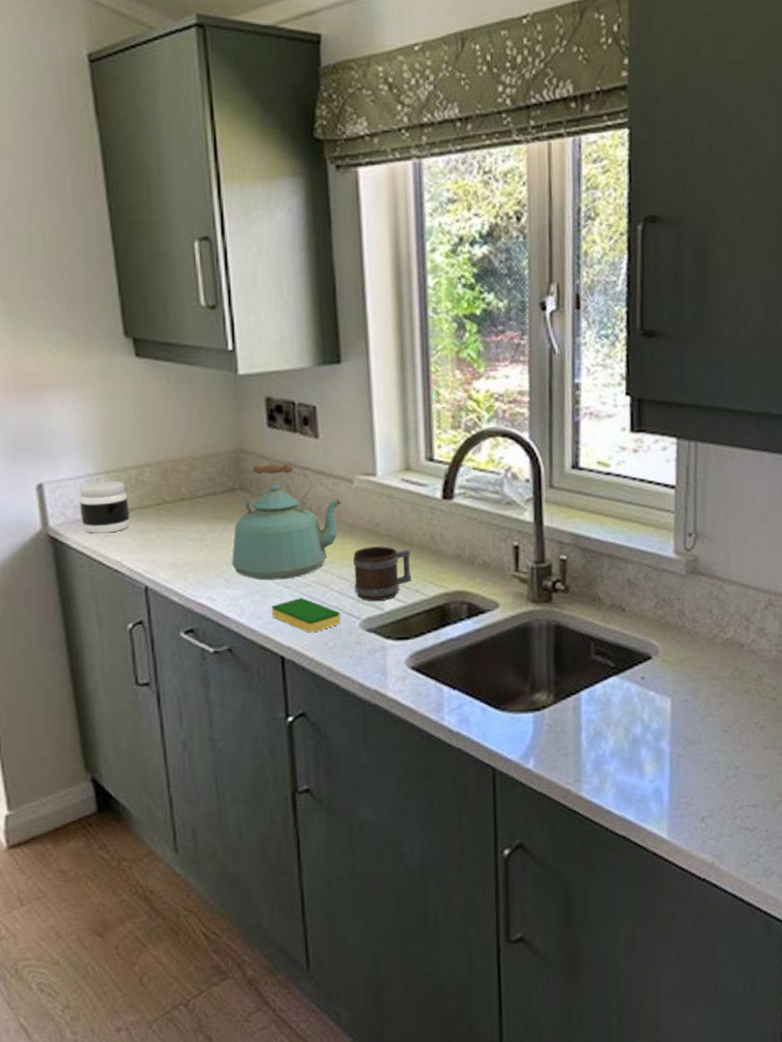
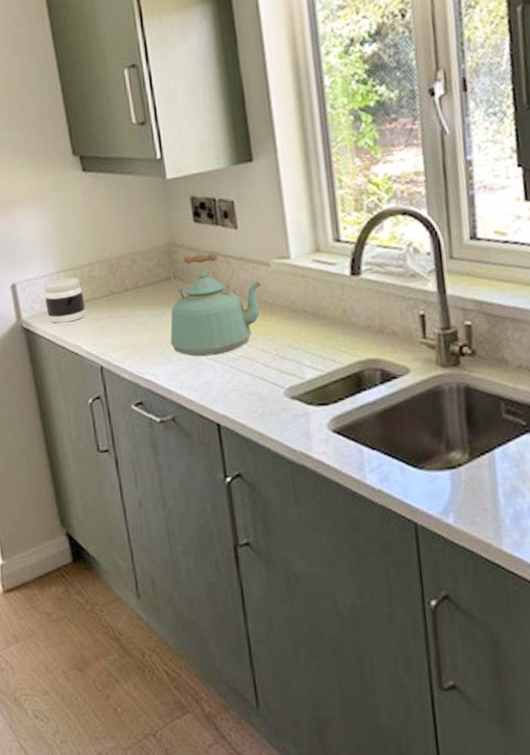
dish sponge: present [271,598,341,633] -> none [206,371,267,402]
mug: present [353,546,412,601] -> none [274,321,328,372]

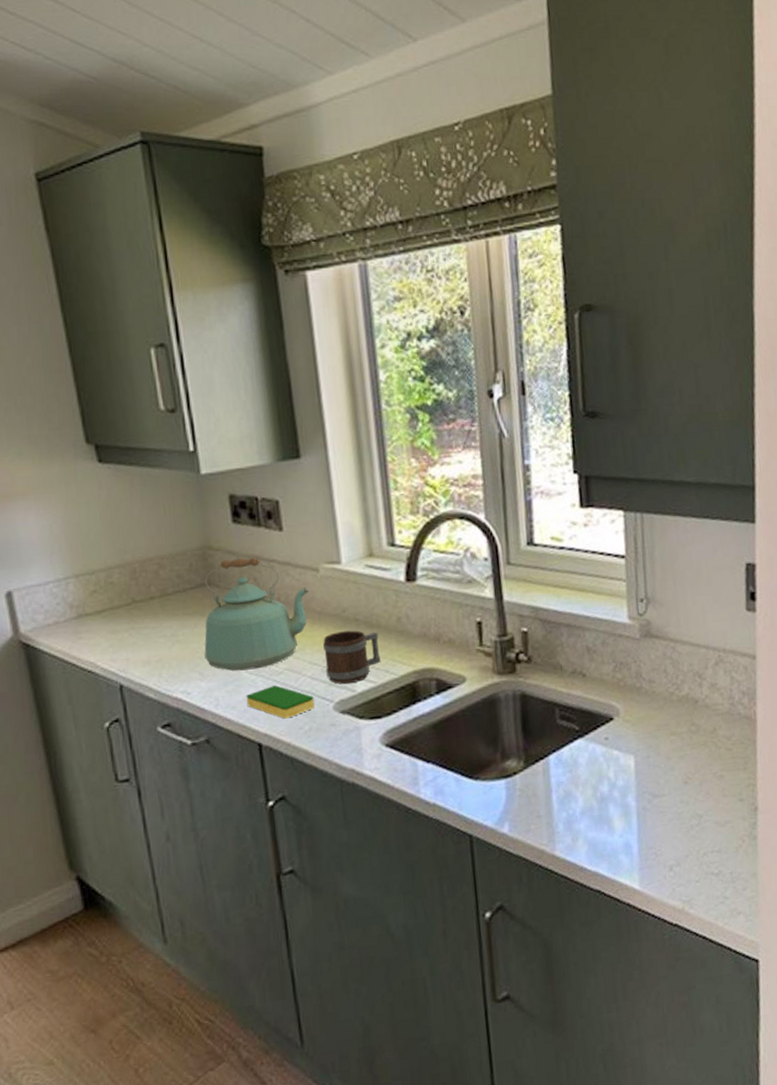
jar: present [44,277,86,323] -> none [49,584,102,637]
dish sponge: none [206,371,267,402] -> present [246,685,315,719]
mug: none [274,321,328,372] -> present [323,630,381,684]

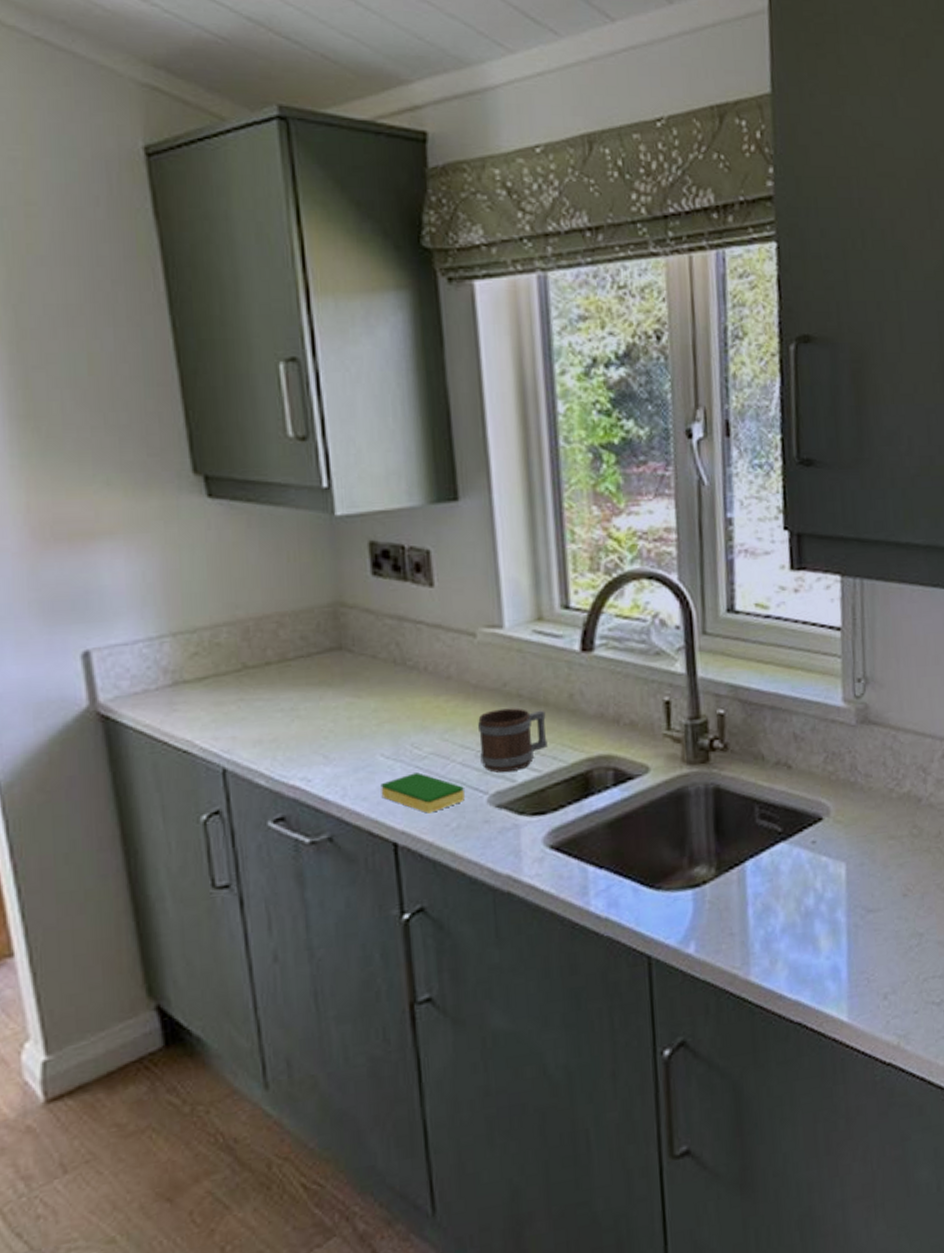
kettle: present [204,557,310,671] -> none [331,617,464,755]

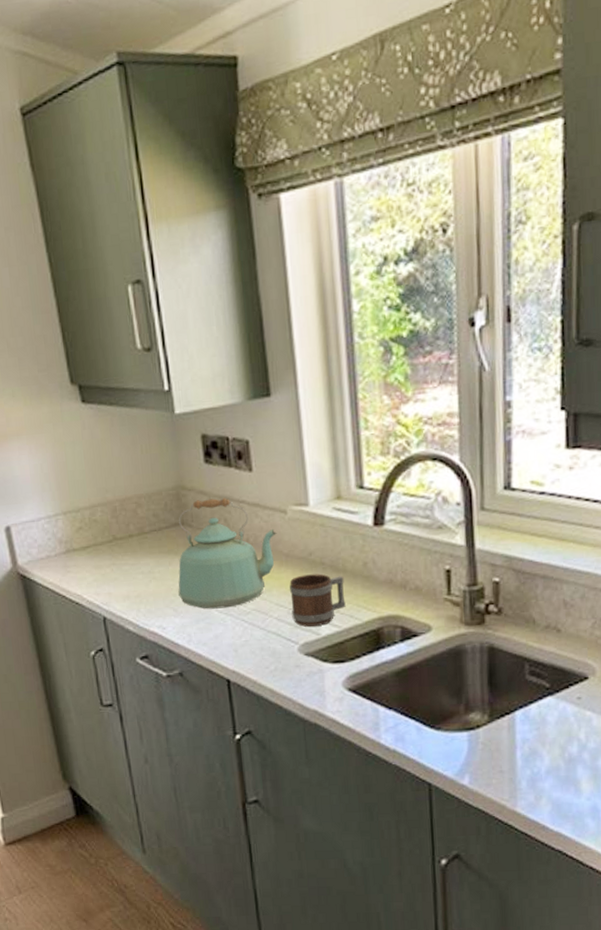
kettle: none [331,617,464,755] -> present [178,497,277,609]
dish sponge: present [380,772,465,814] -> none [216,625,280,658]

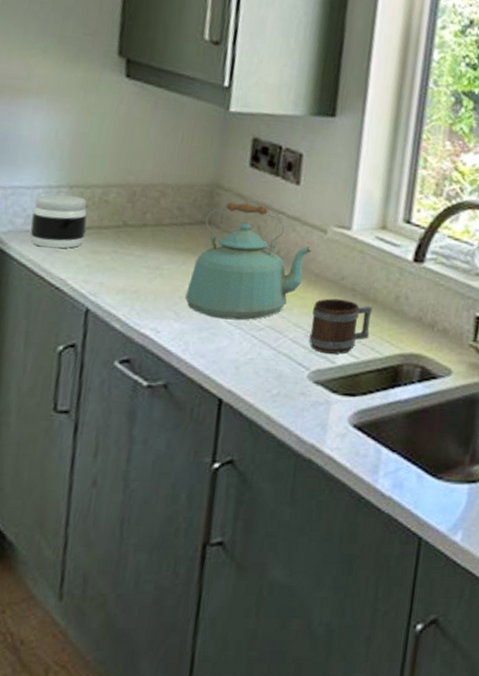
jar: none [41,520,87,570] -> present [30,194,87,249]

